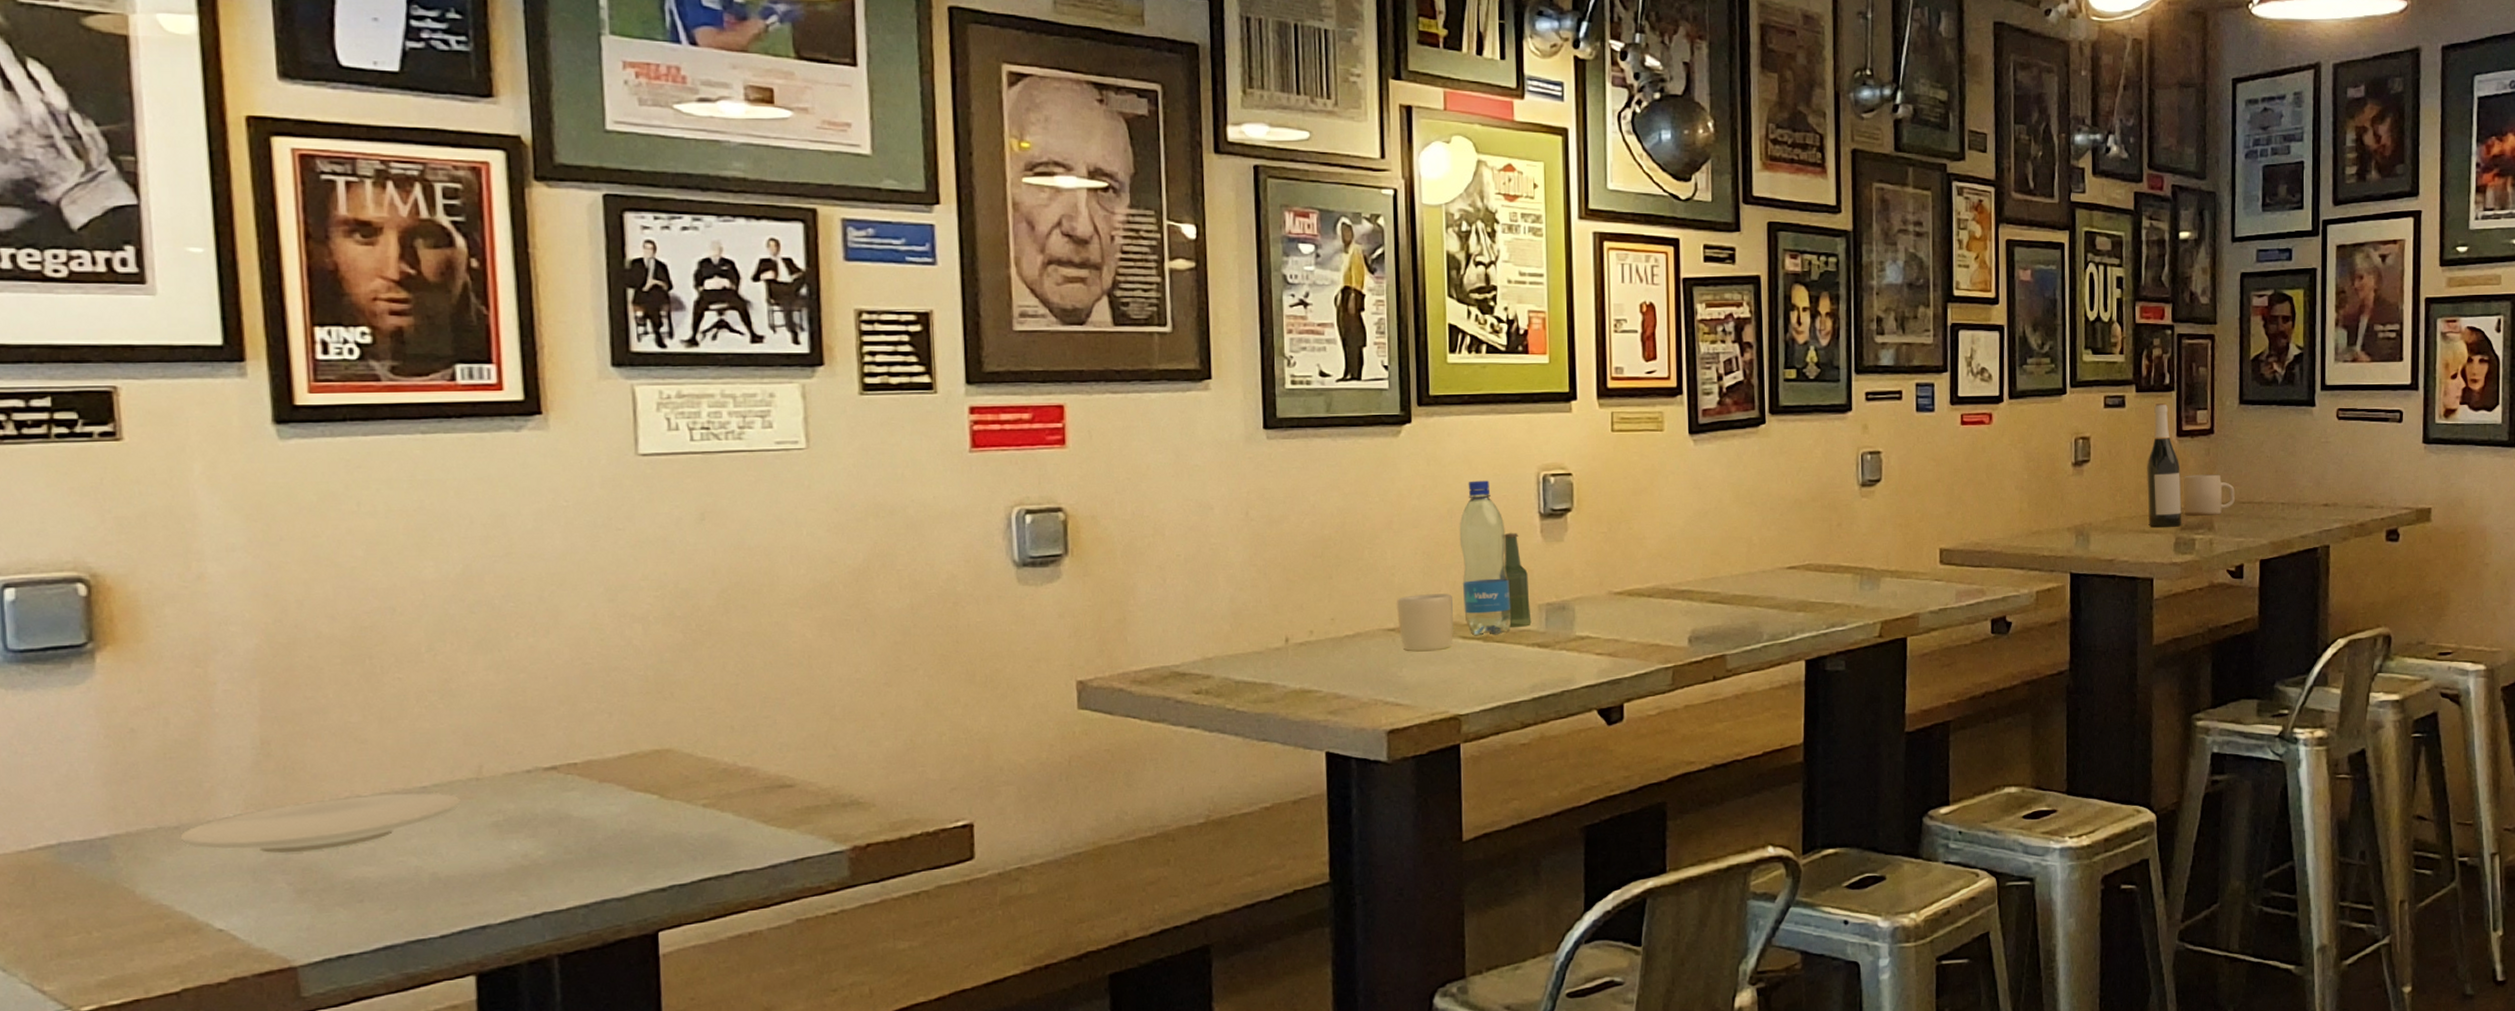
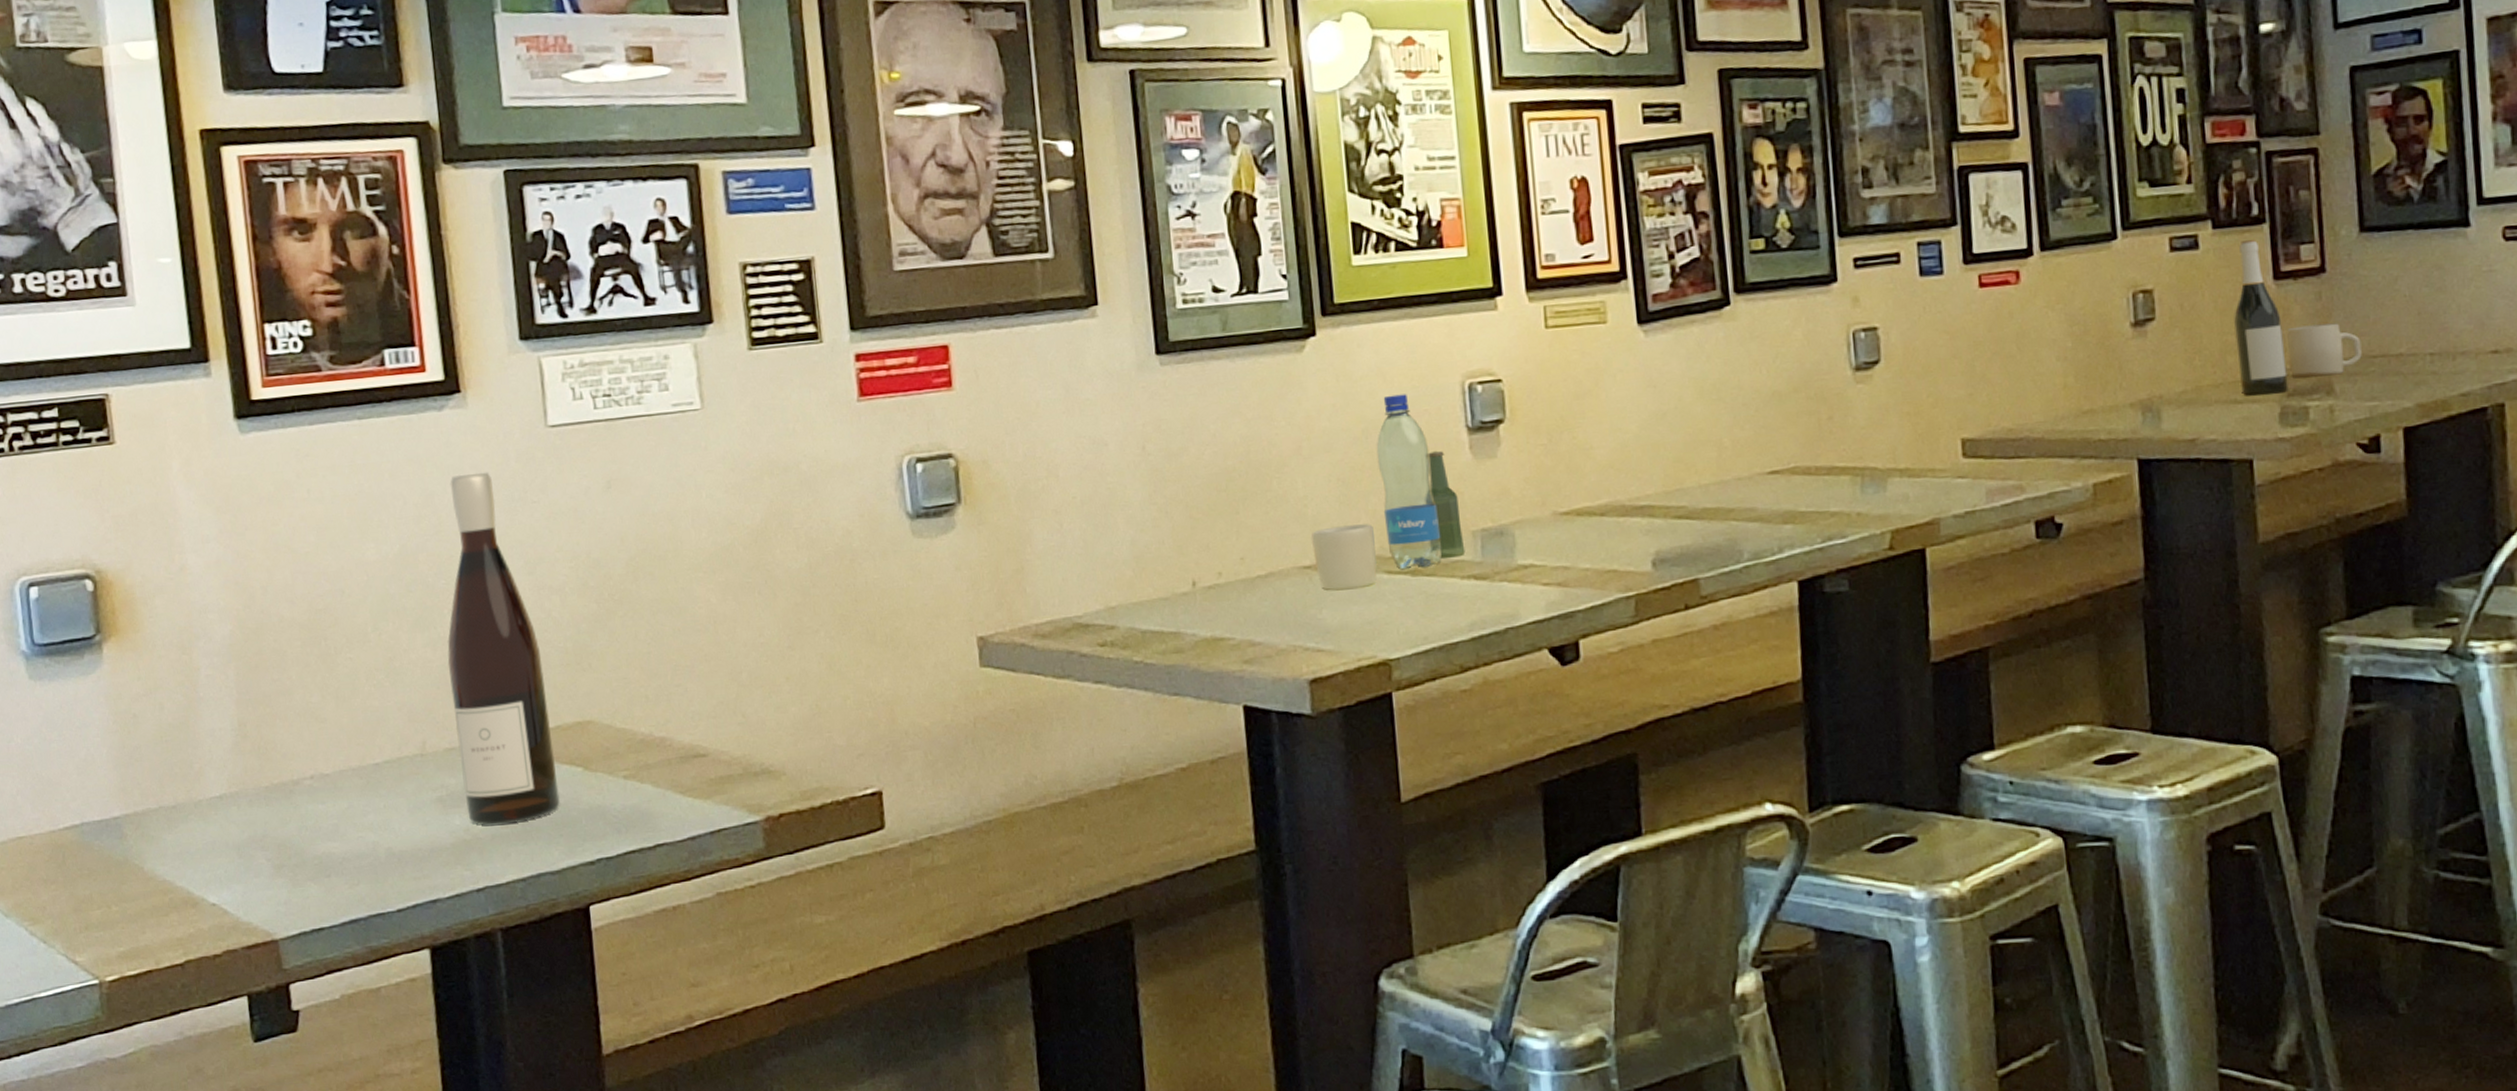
plate: present [180,793,461,853] -> none [177,769,409,830]
bottle: none [512,496,631,851] -> present [447,472,560,825]

